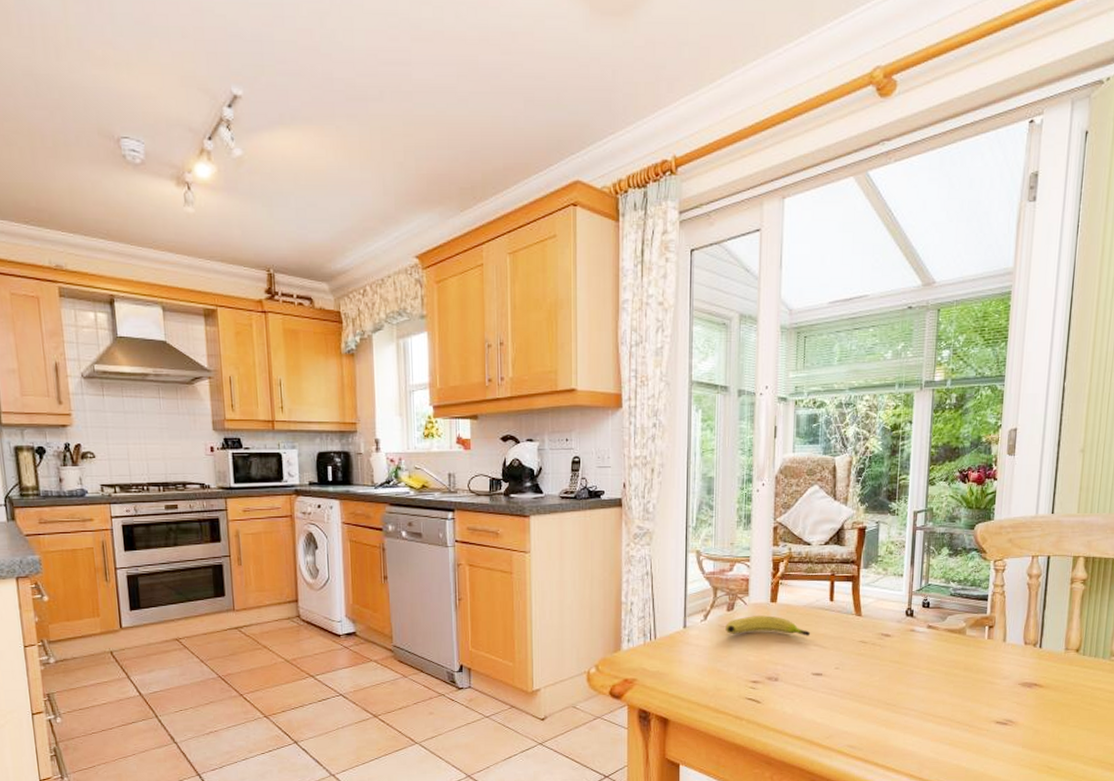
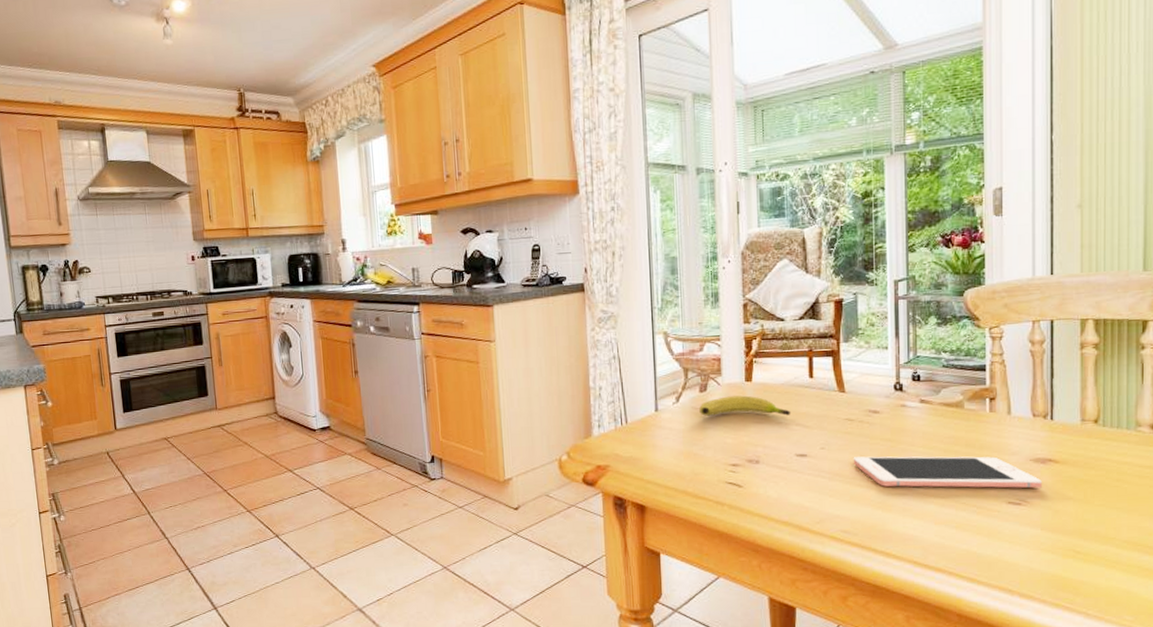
cell phone: none [863,677,1027,710] -> present [853,456,1042,489]

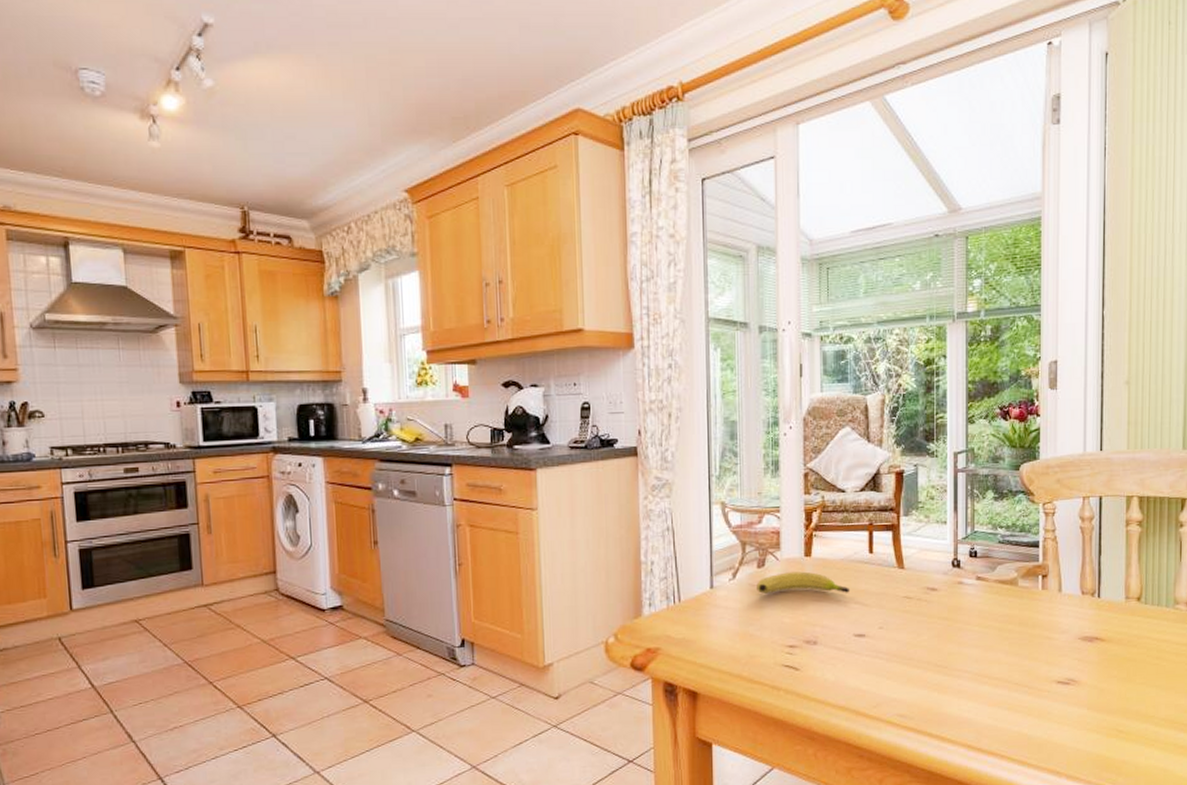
cell phone: present [853,456,1042,489] -> none [910,635,1089,668]

